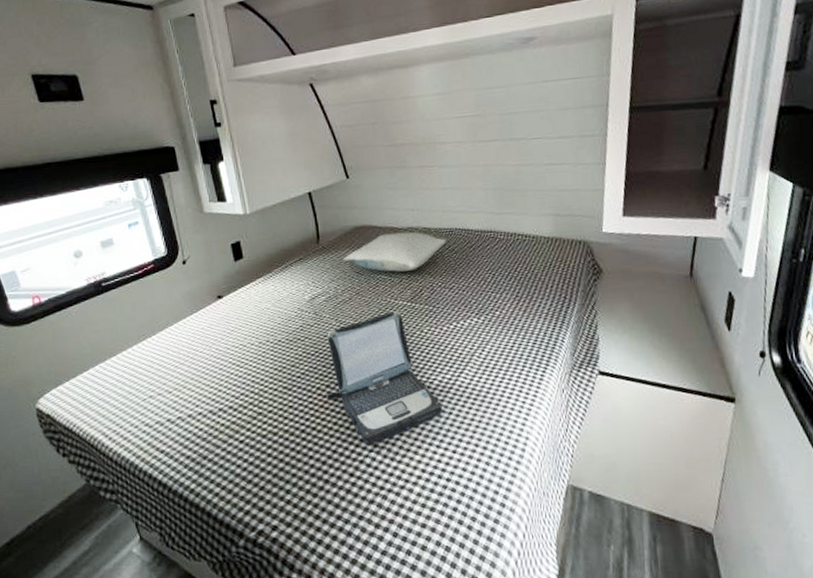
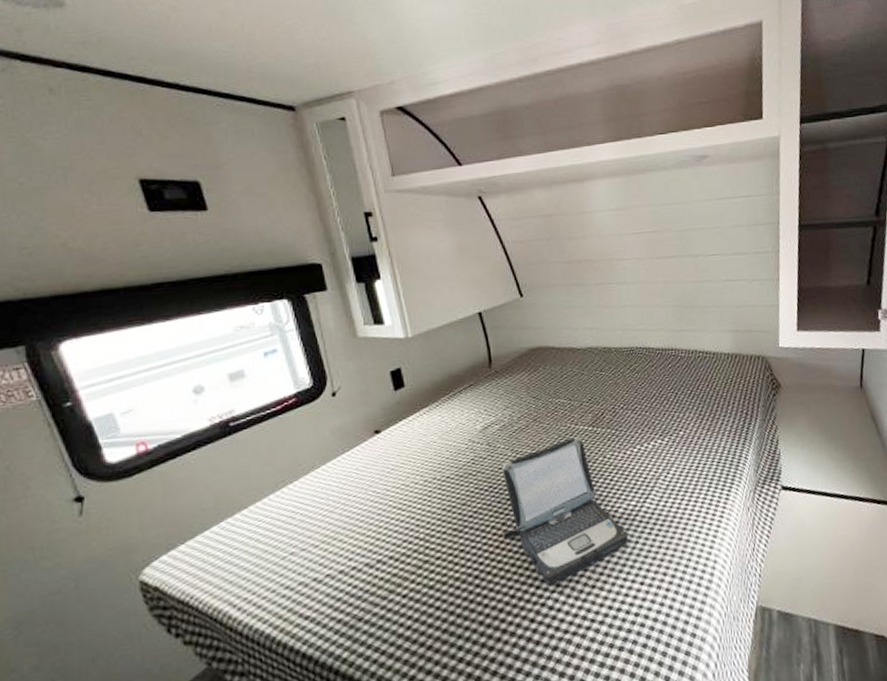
pillow: present [343,231,447,272] -> none [518,352,628,395]

